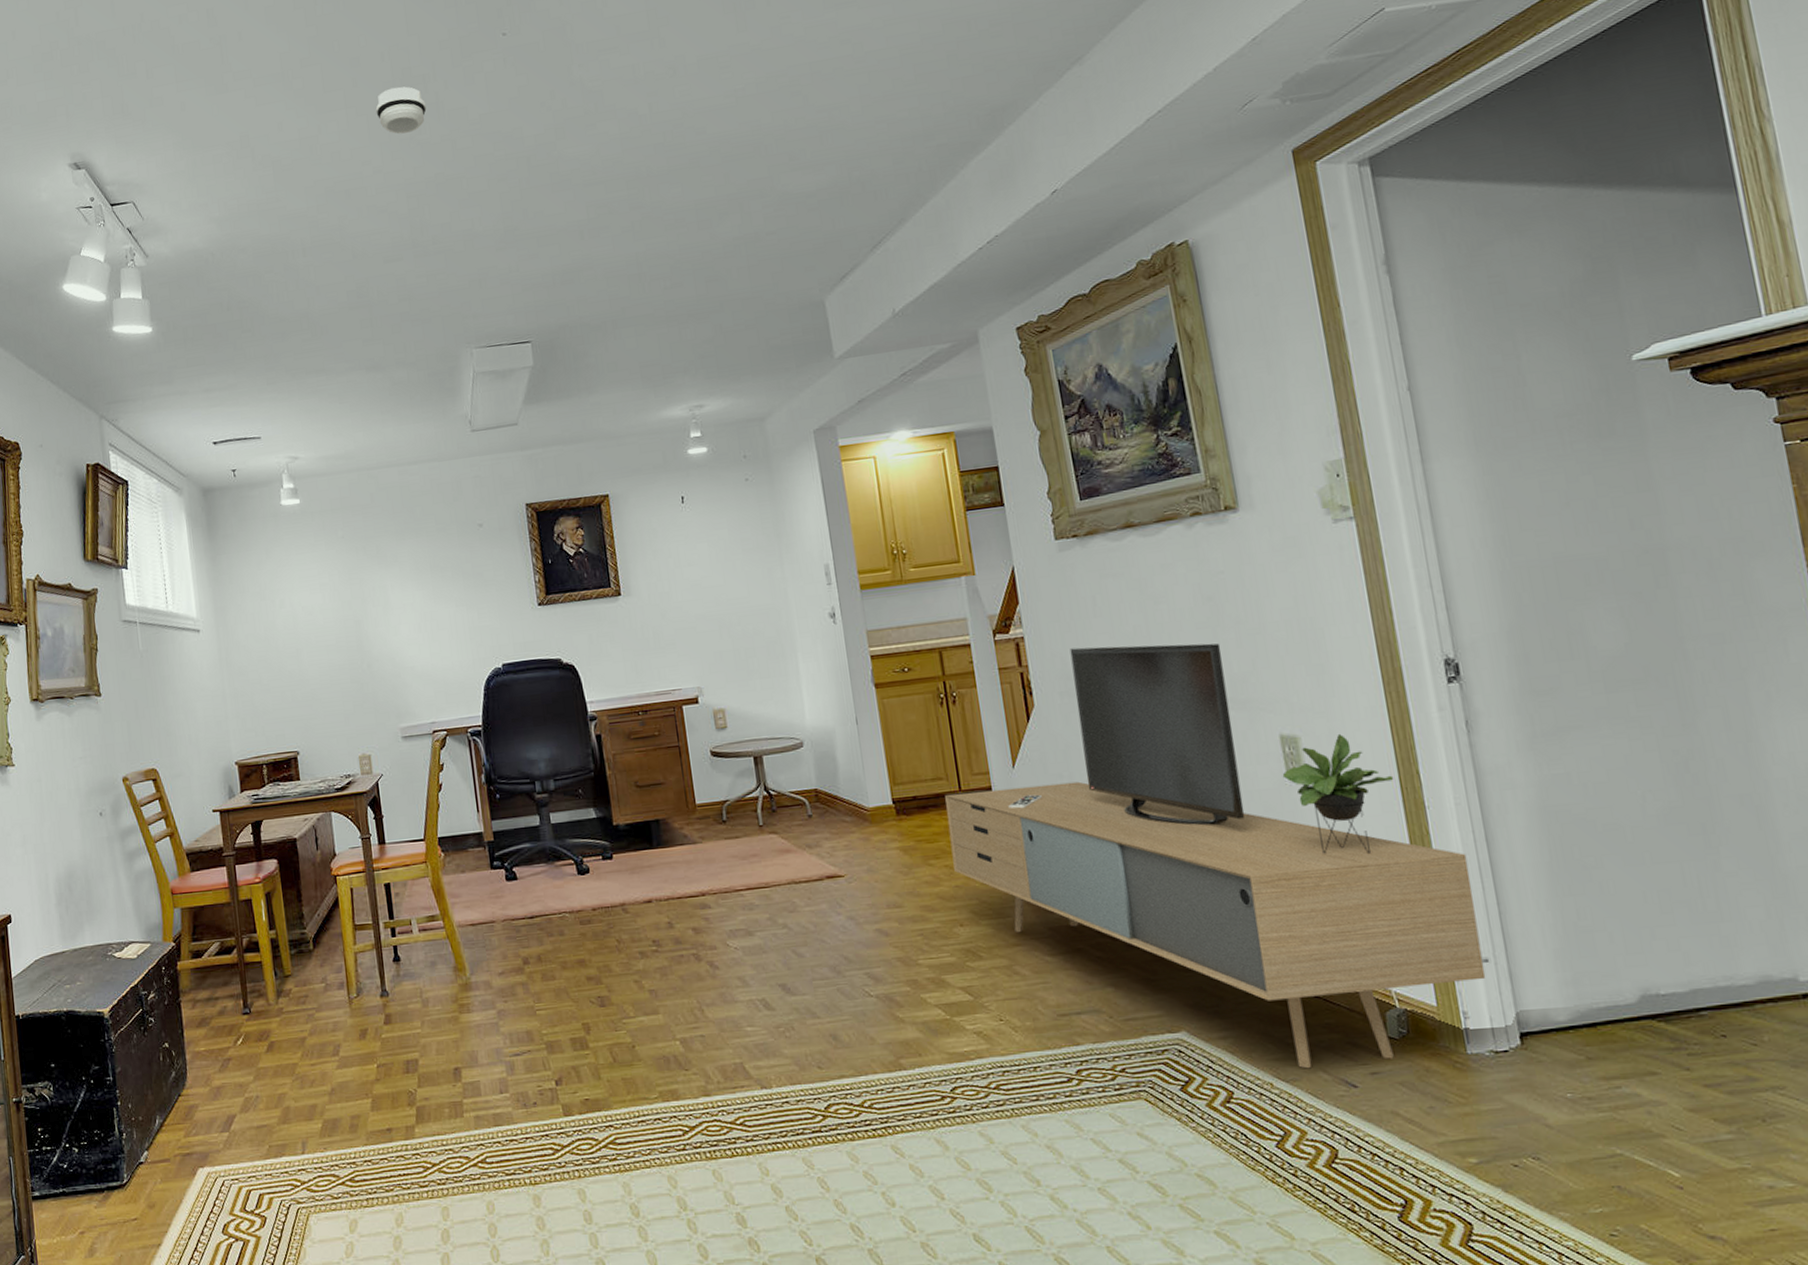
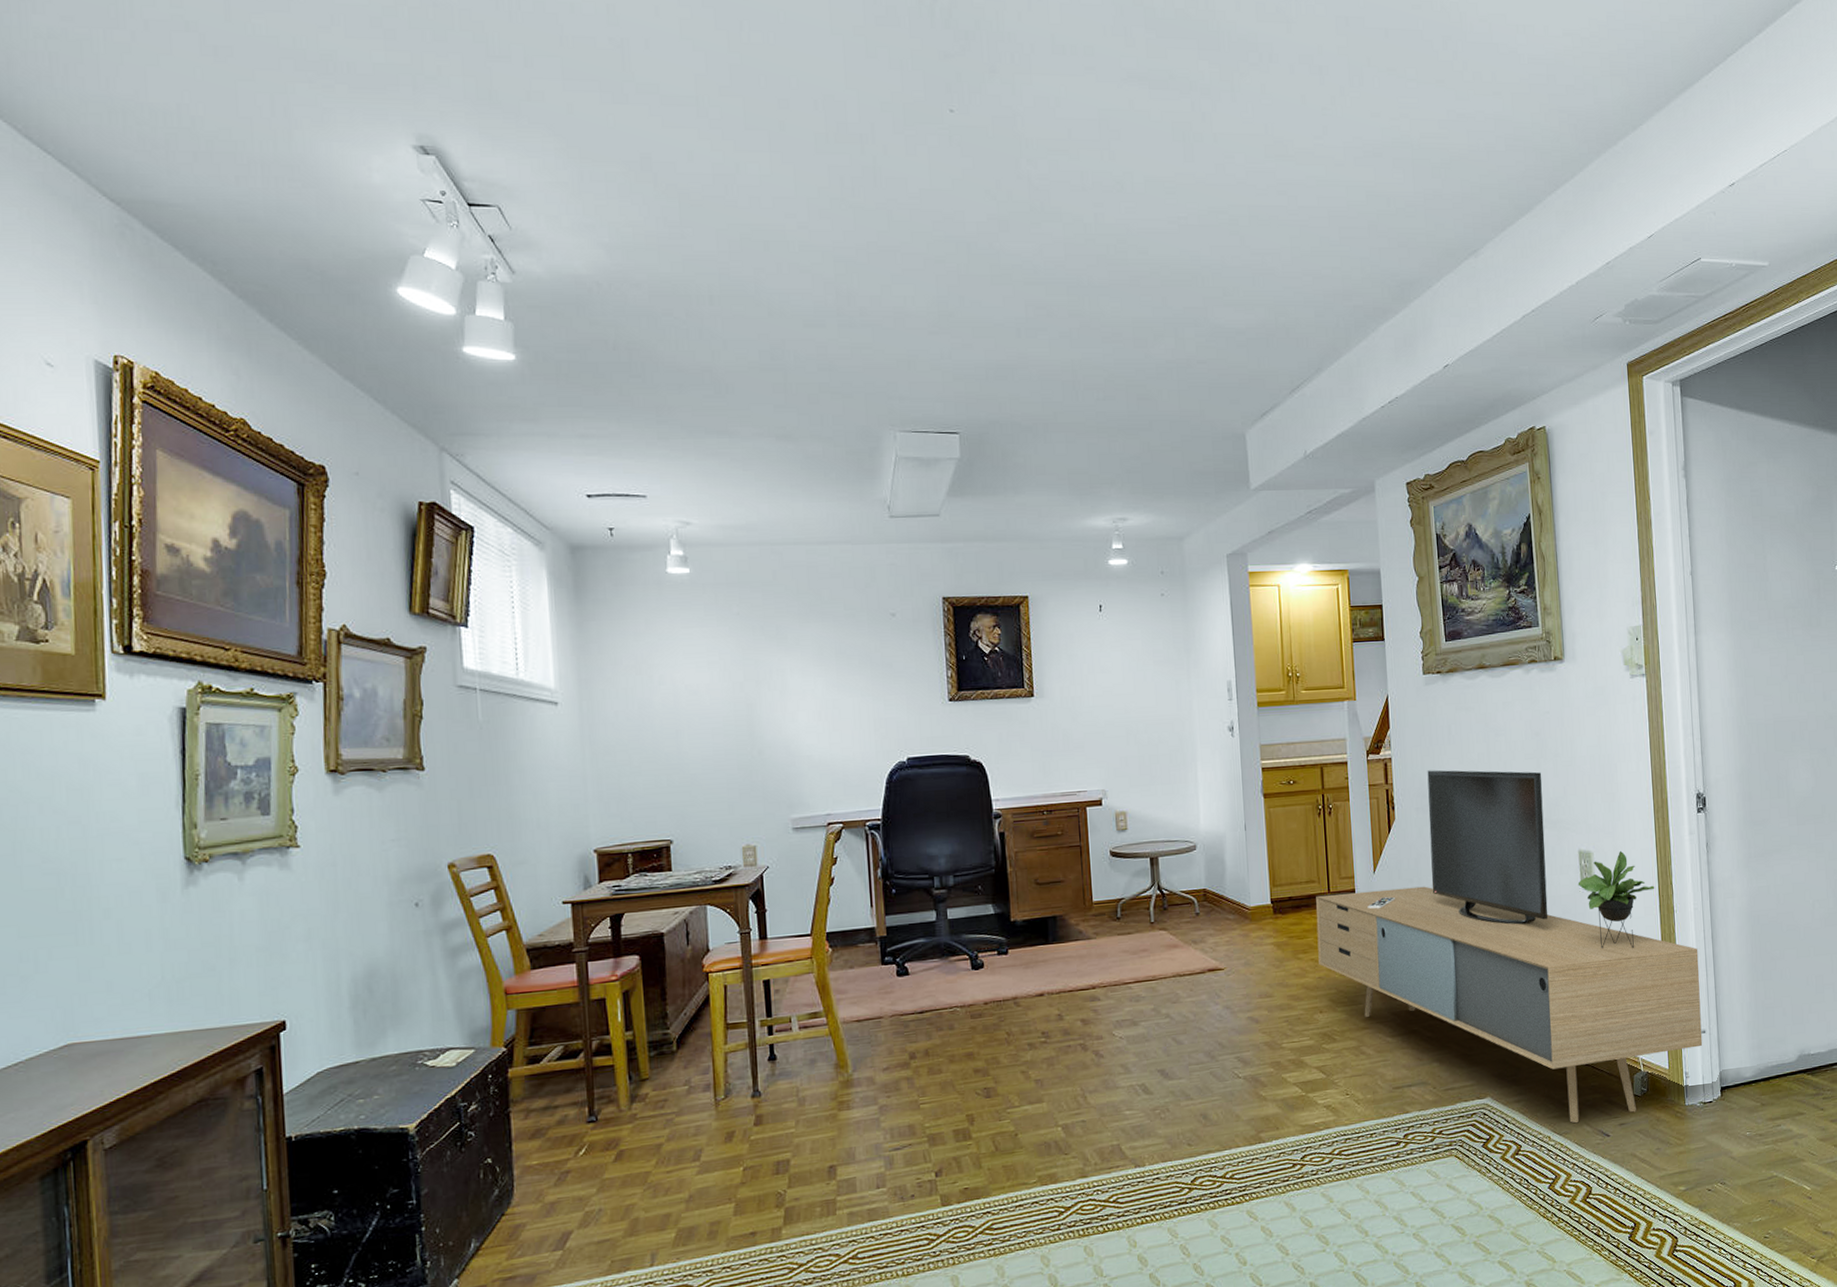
smoke detector: present [375,86,427,135] -> none [804,140,862,192]

